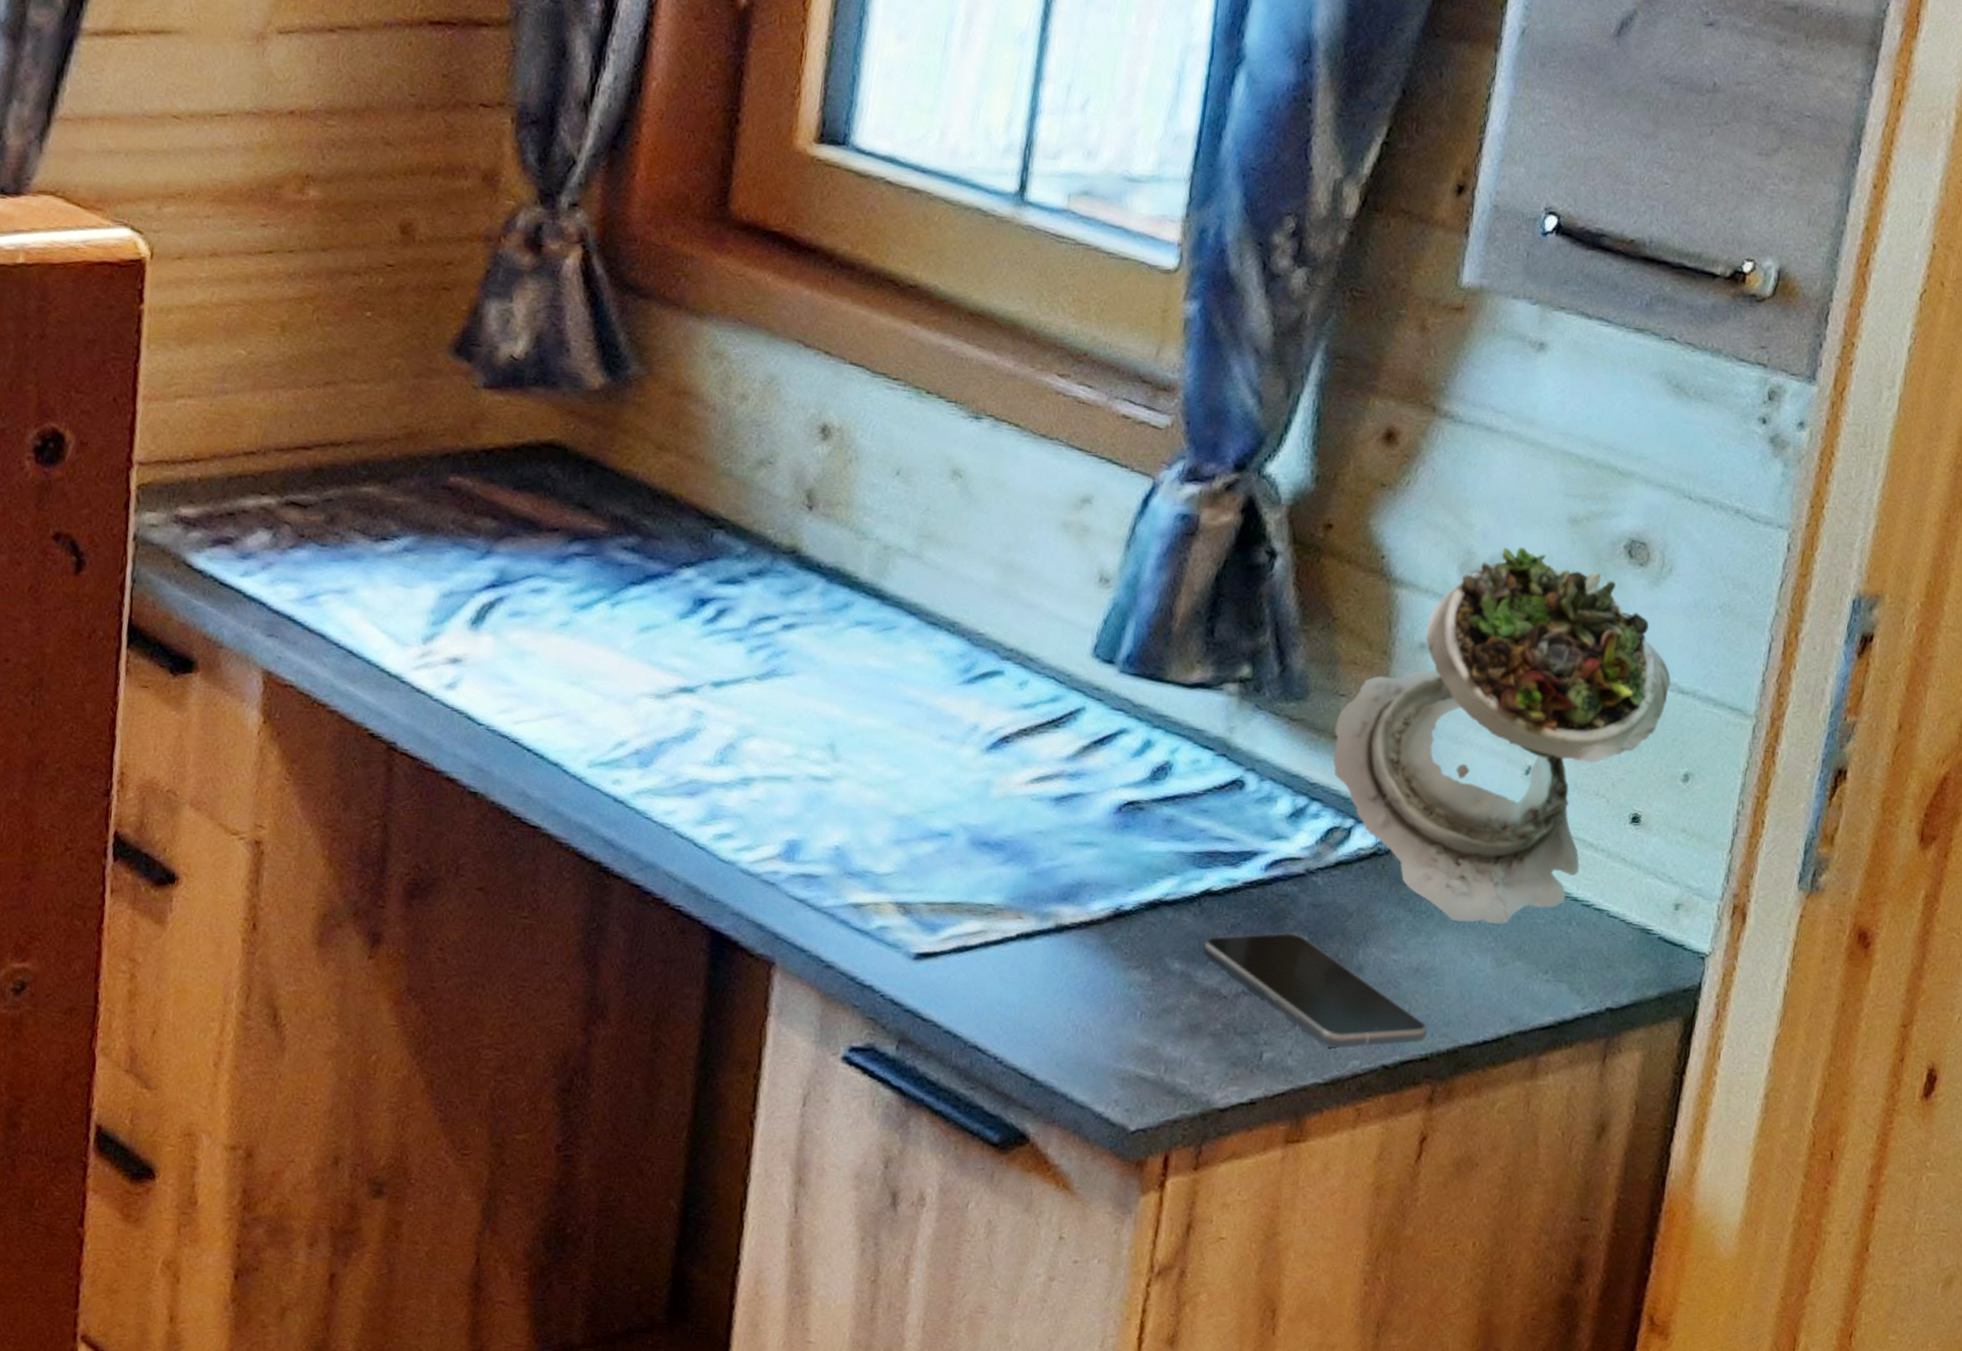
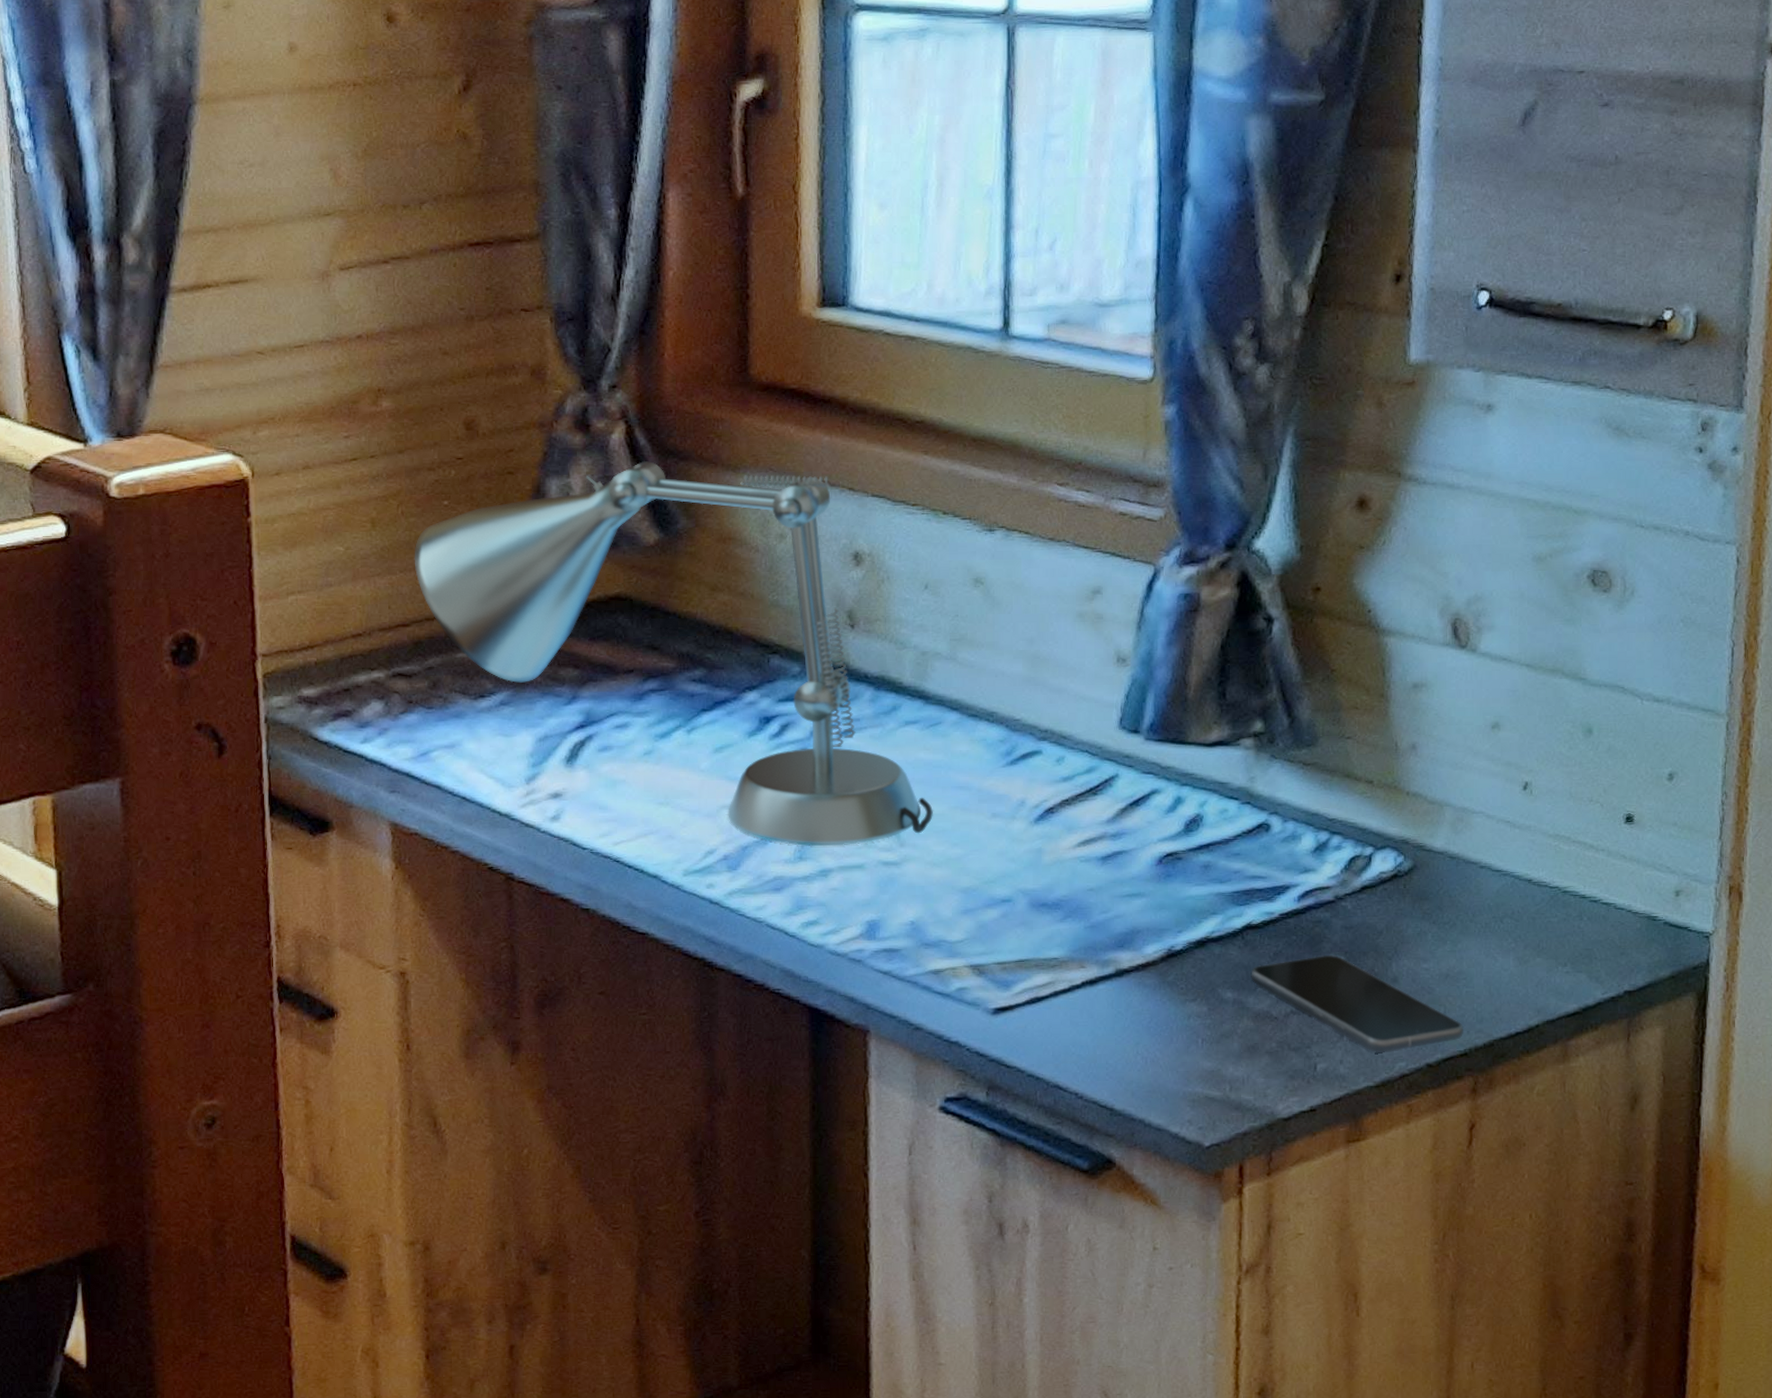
desk lamp: none [324,293,876,754] -> present [414,461,933,846]
succulent plant: present [1333,546,1671,925] -> none [1345,587,1646,929]

